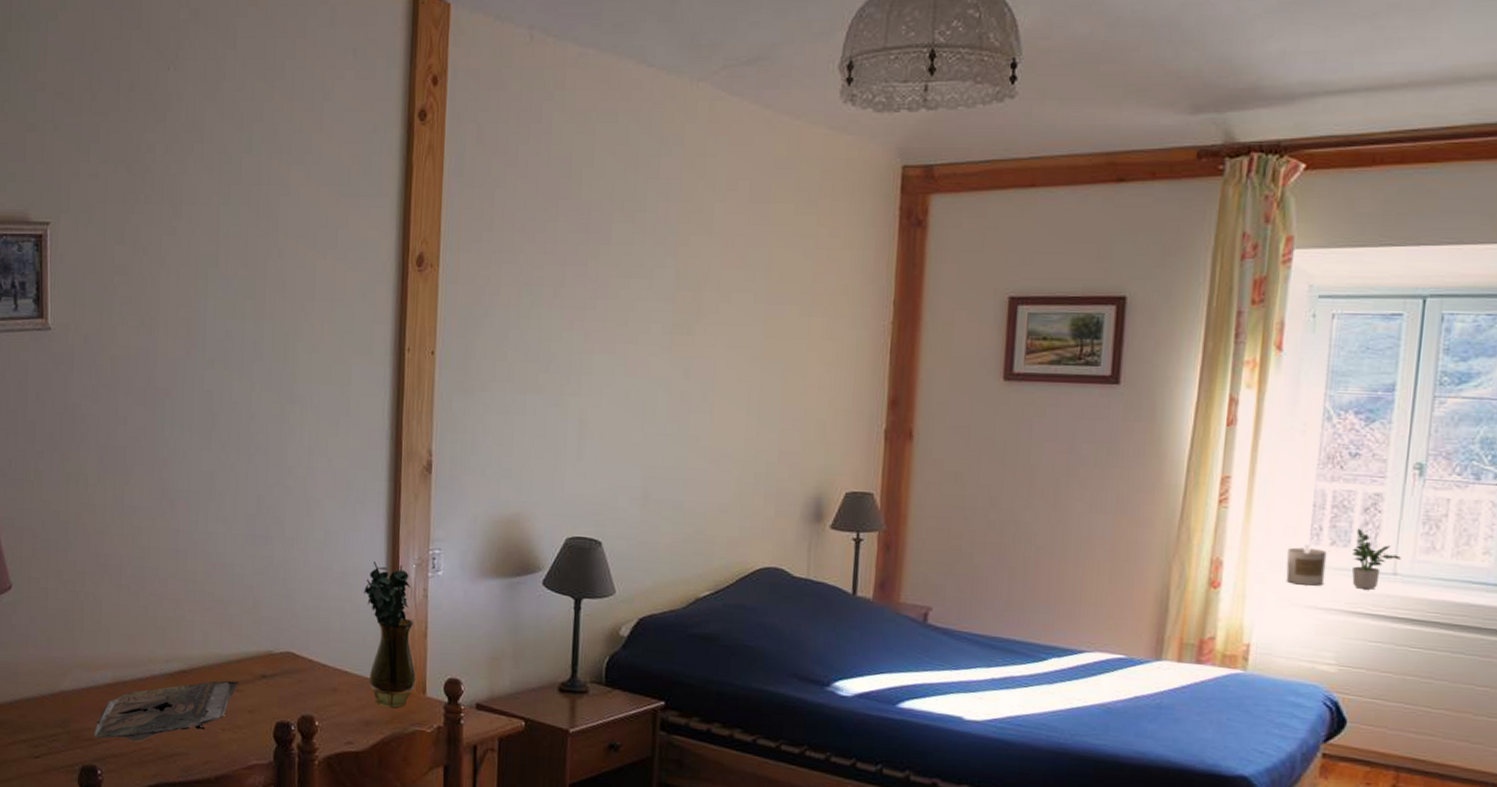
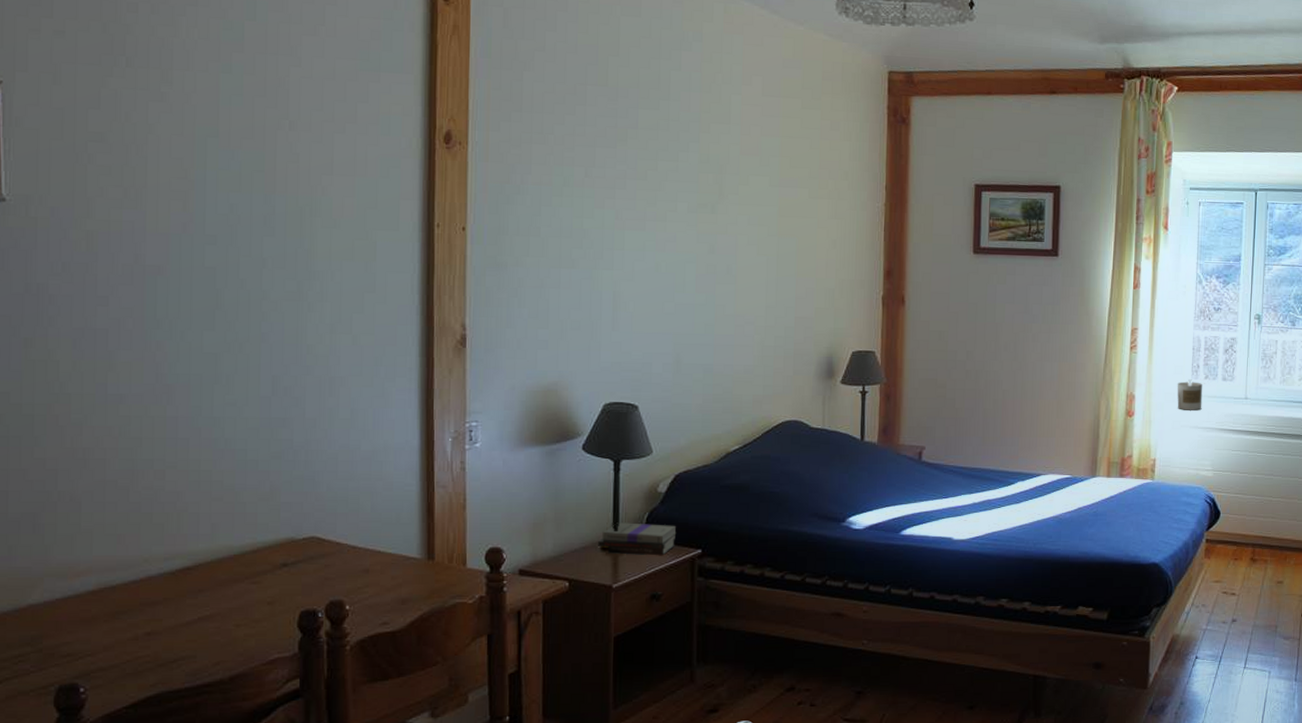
magazine: present [94,681,240,742] -> none [74,573,256,652]
vase: present [364,561,416,708] -> none [396,437,455,583]
books: none [556,664,639,704] -> present [598,523,677,556]
potted plant: present [1352,528,1401,590] -> none [1219,365,1249,411]

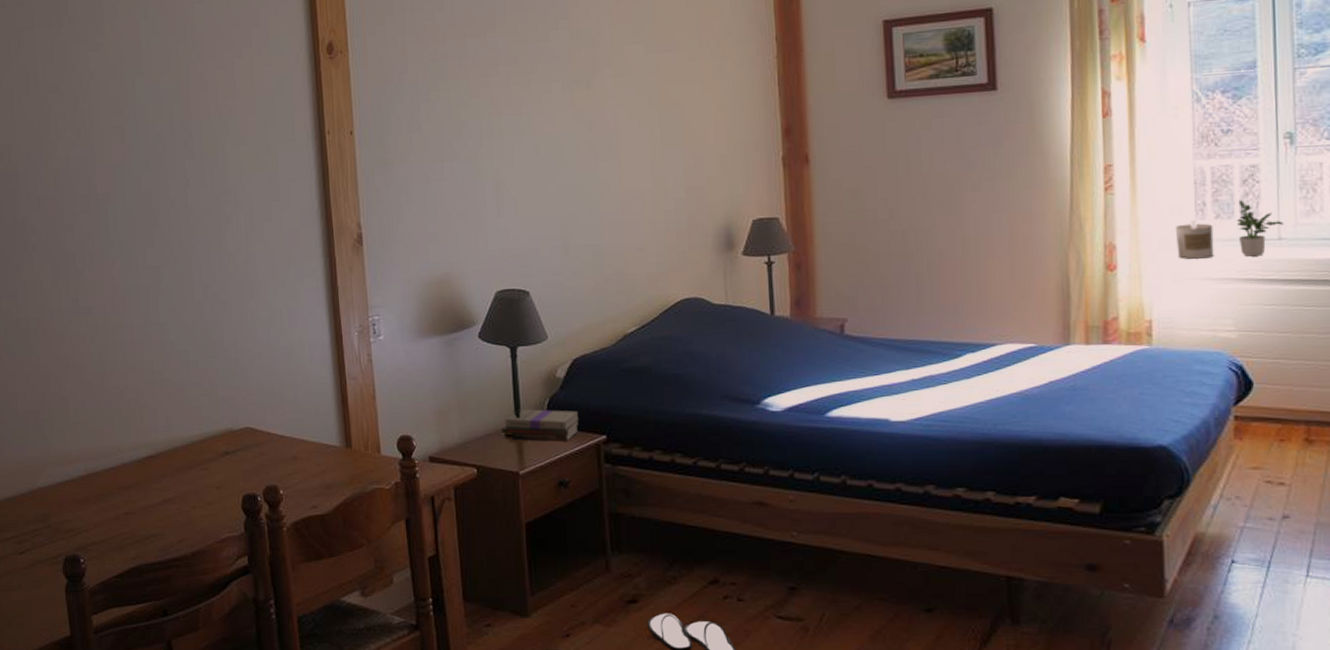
potted plant: none [1219,365,1249,411] -> present [1237,200,1283,257]

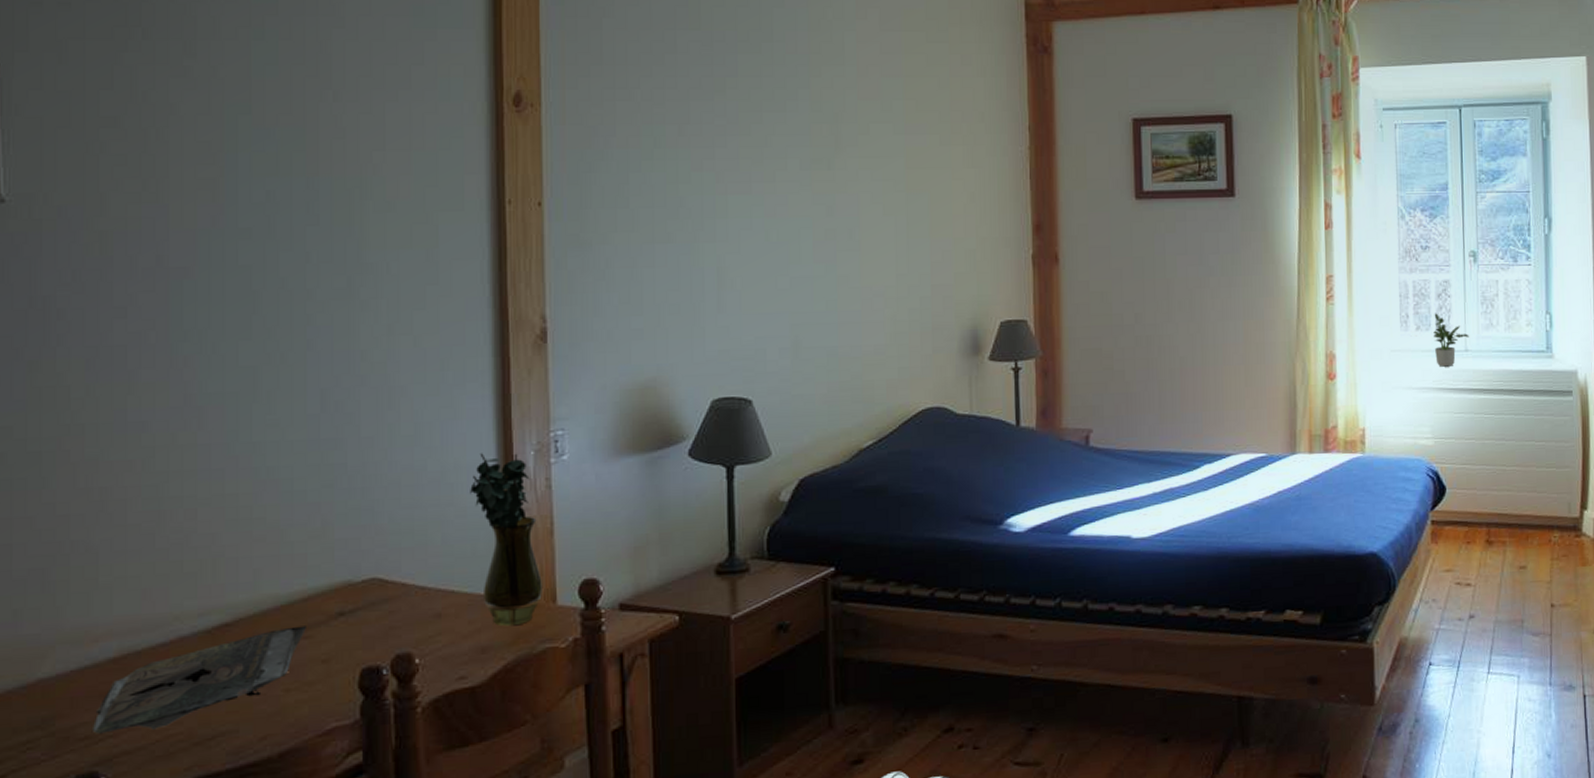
magazine: none [73,460,205,529] -> present [93,626,308,734]
vase: none [312,333,370,470] -> present [470,453,542,627]
books: present [502,409,579,442] -> none [712,539,804,578]
candle: present [1175,219,1214,259] -> none [1384,330,1415,369]

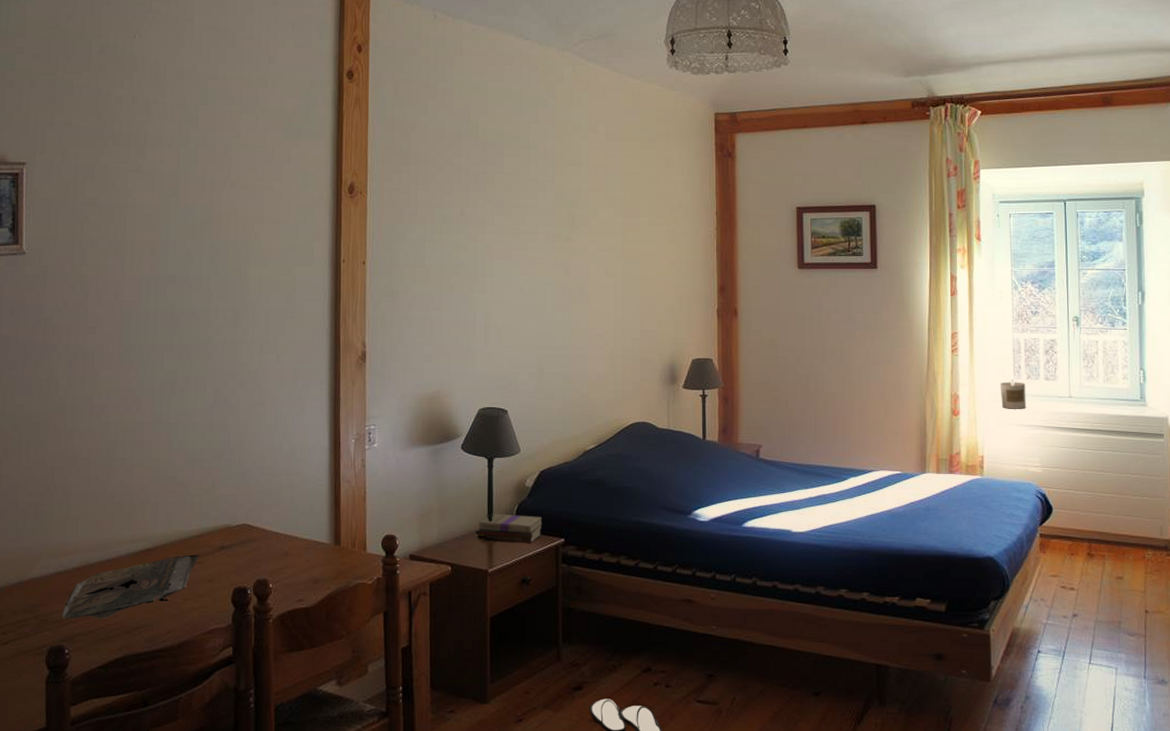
vase: present [470,453,542,627] -> none [310,439,357,565]
books: none [712,539,804,578] -> present [475,514,543,544]
candle: none [1384,330,1415,369] -> present [1000,378,1026,409]
potted plant: present [1433,313,1469,367] -> none [1042,365,1073,409]

